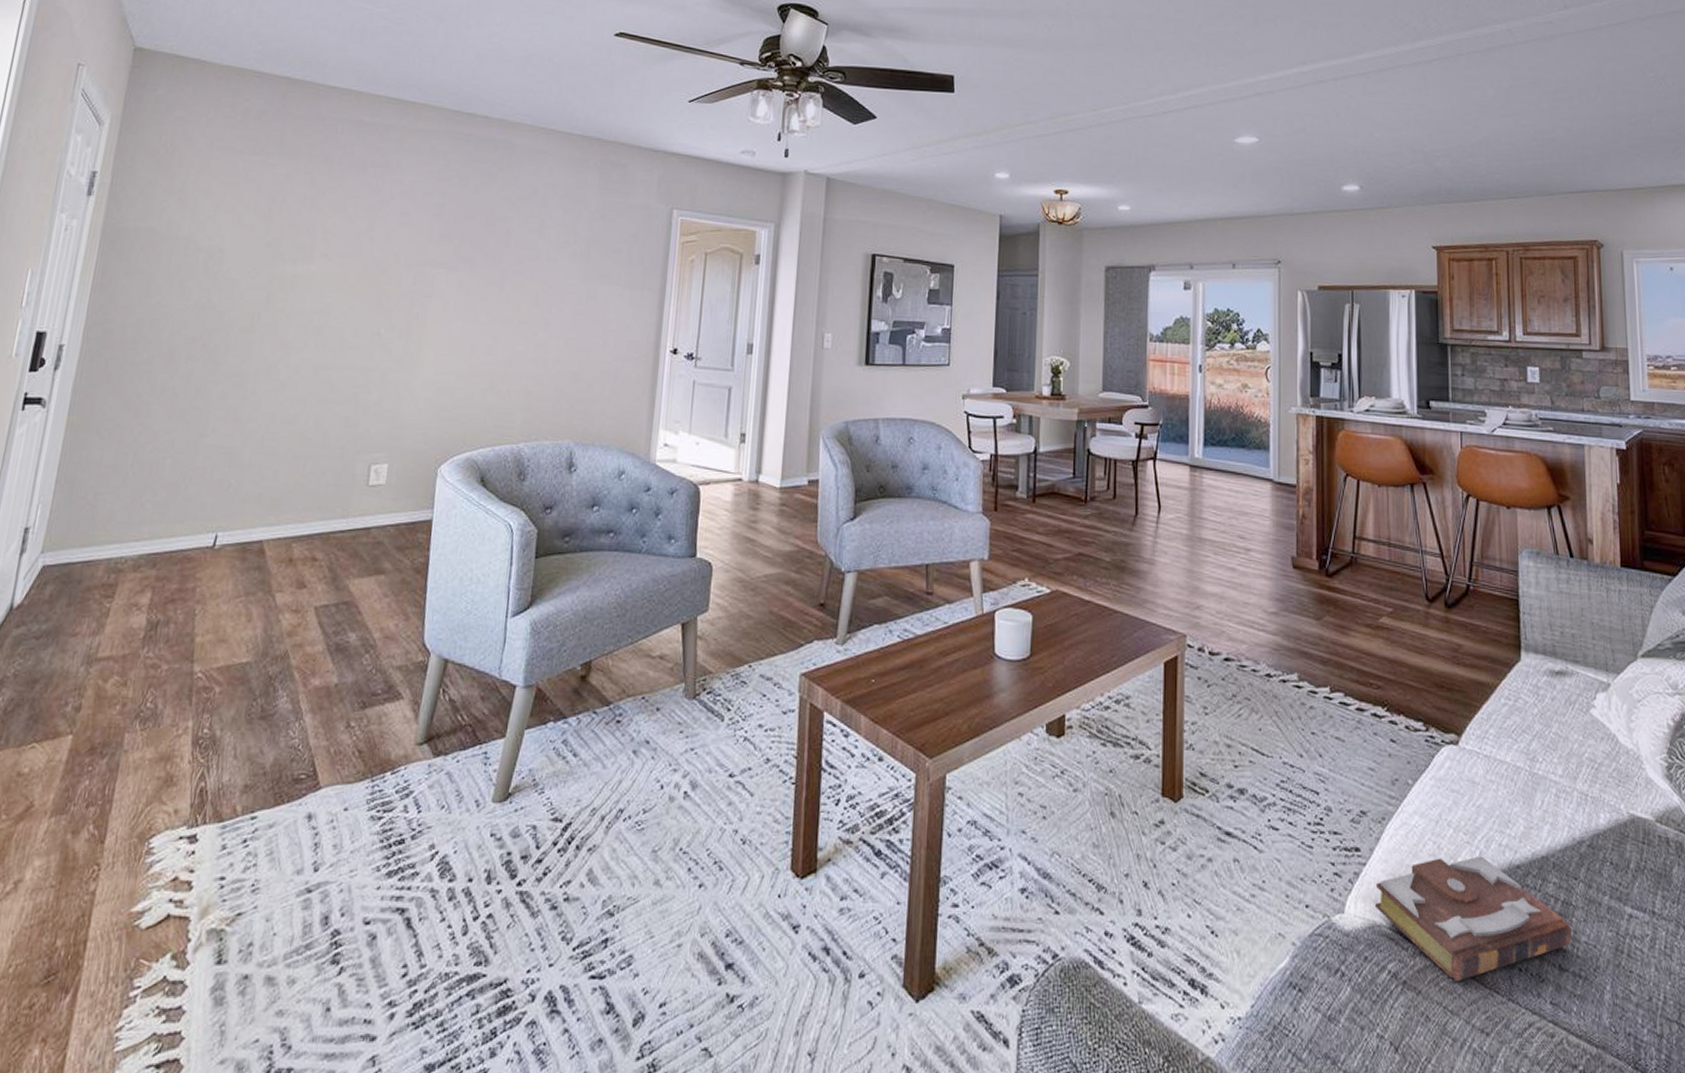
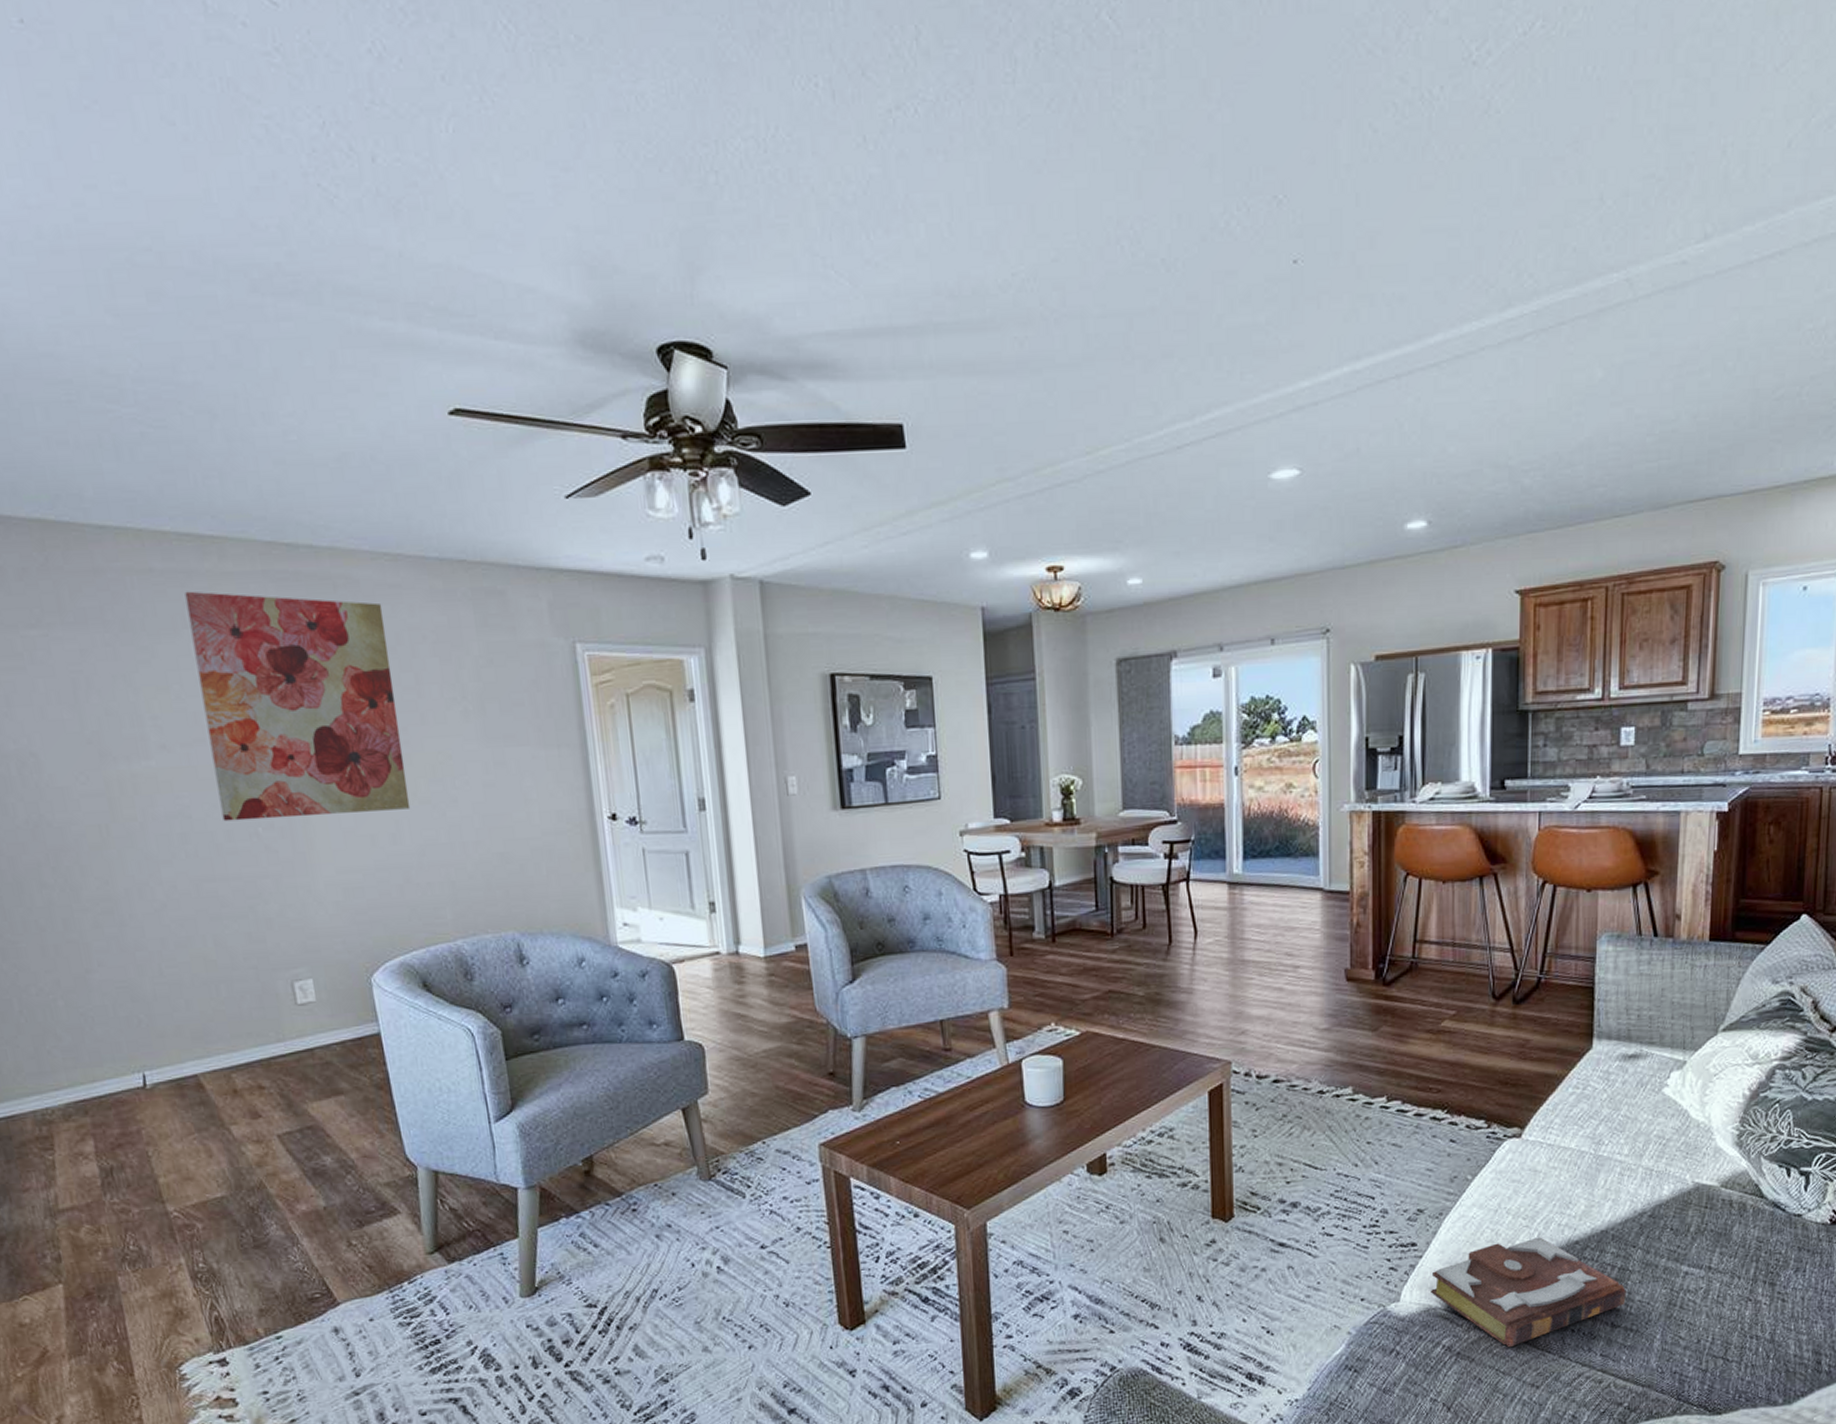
wall art: none [355,140,529,327] -> present [185,591,411,822]

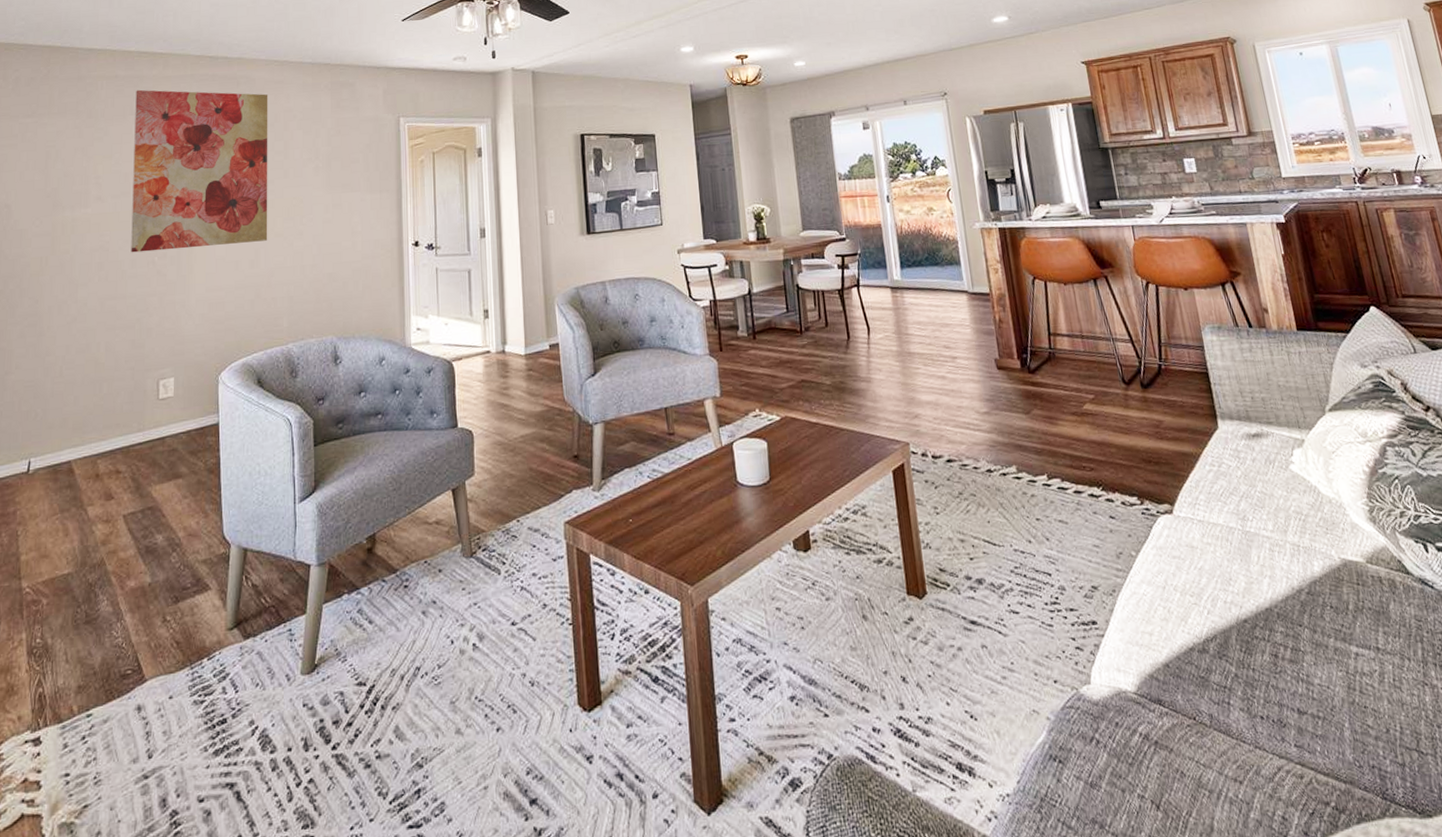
book: present [1431,1237,1626,1348] -> none [1116,615,1306,737]

